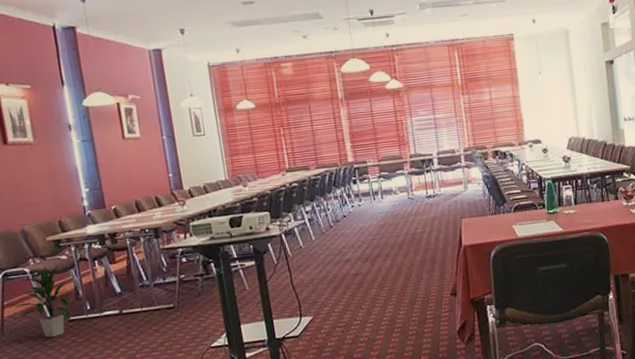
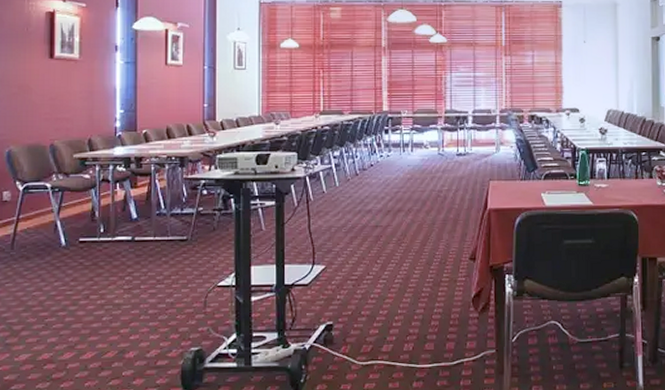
indoor plant: present [12,264,77,337] -> none [27,182,93,257]

